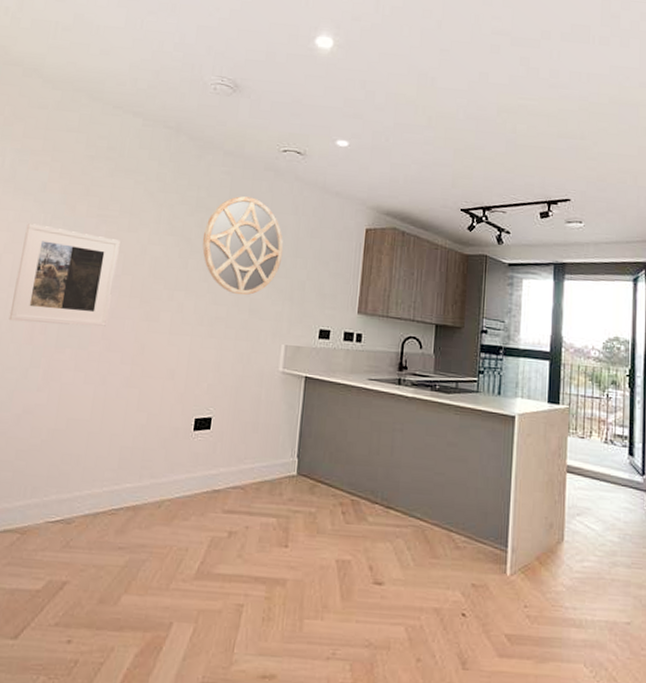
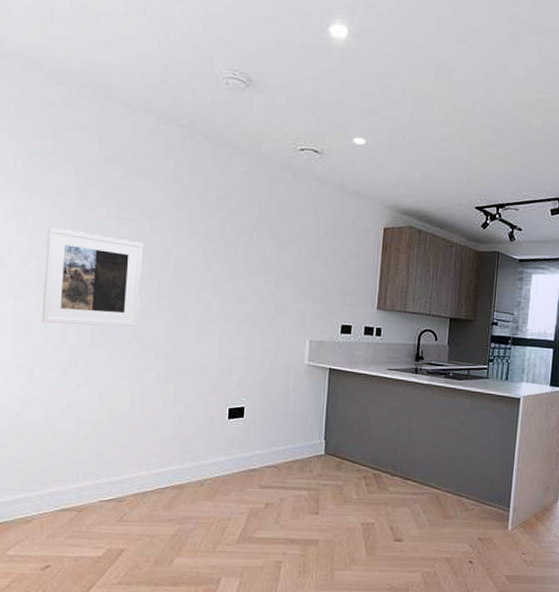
home mirror: present [202,196,284,296] -> none [224,197,305,295]

